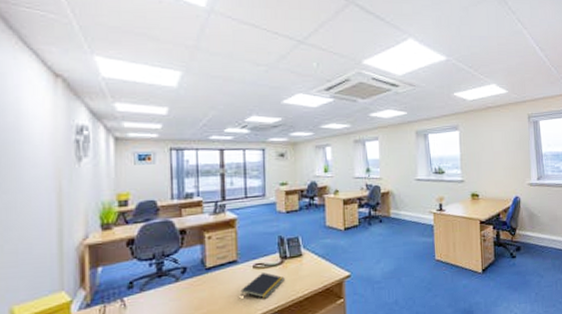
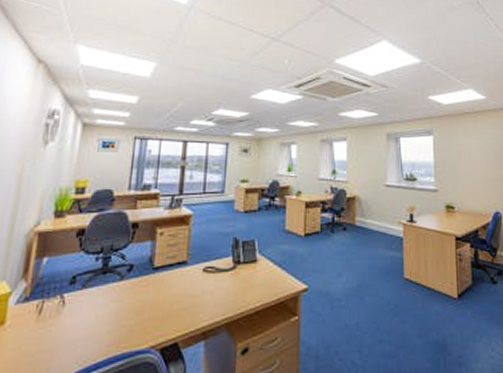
notepad: present [240,272,285,299] -> none [186,278,236,309]

